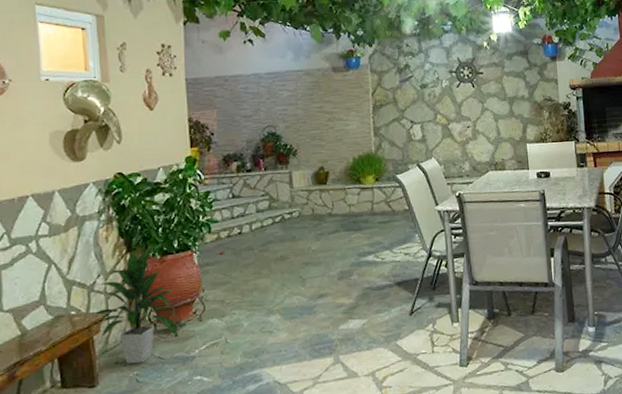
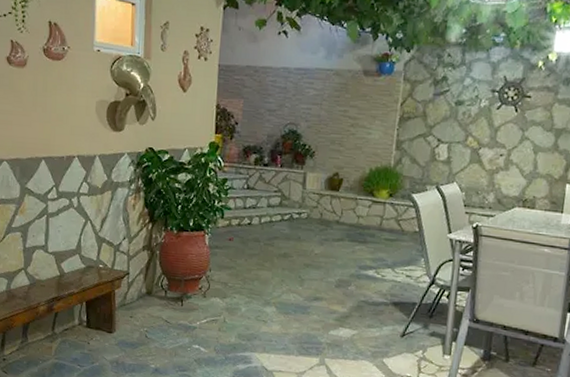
indoor plant: present [92,247,179,364] -> none [116,221,185,323]

